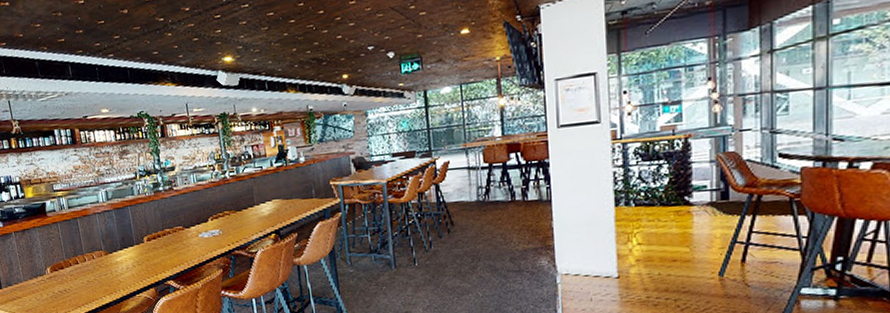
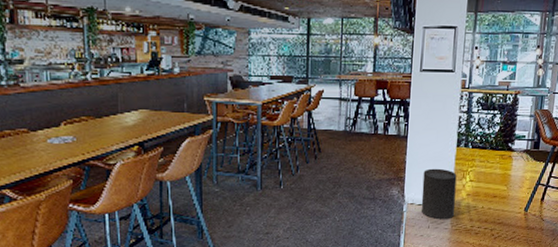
trash can: none [576,232,623,291] -> present [421,168,457,220]

